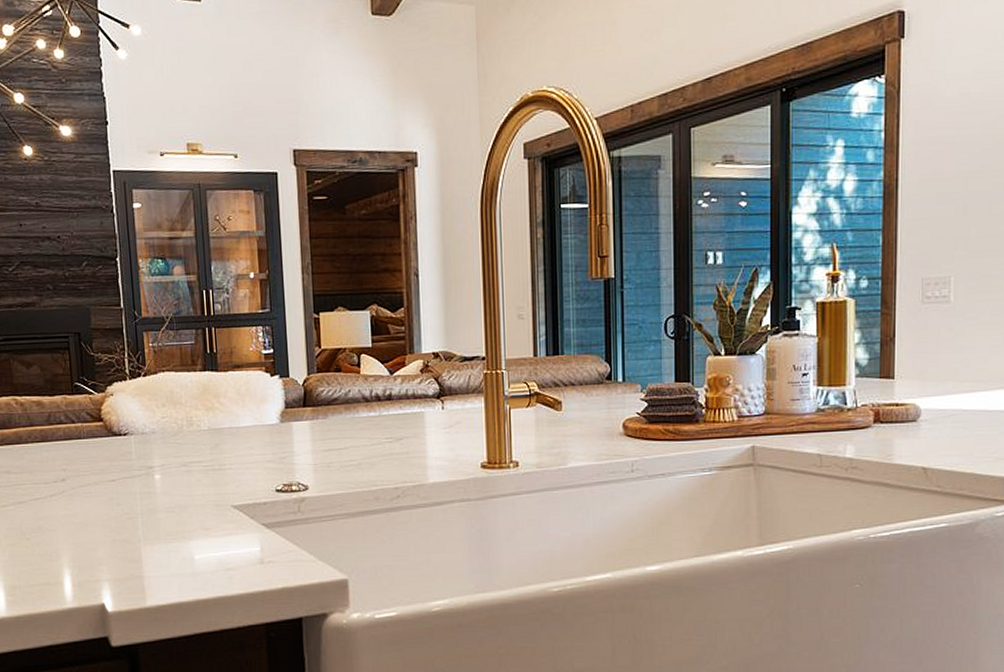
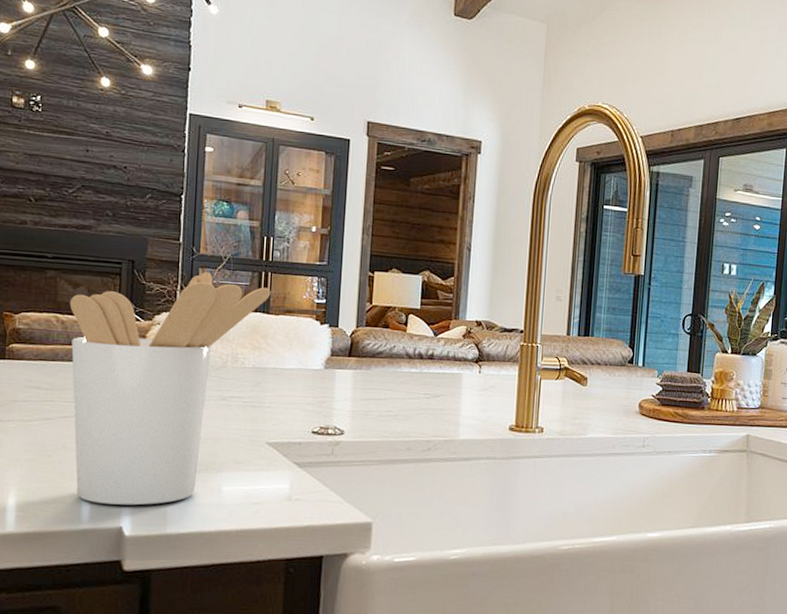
utensil holder: none [25,335,217,582] -> present [69,272,271,506]

